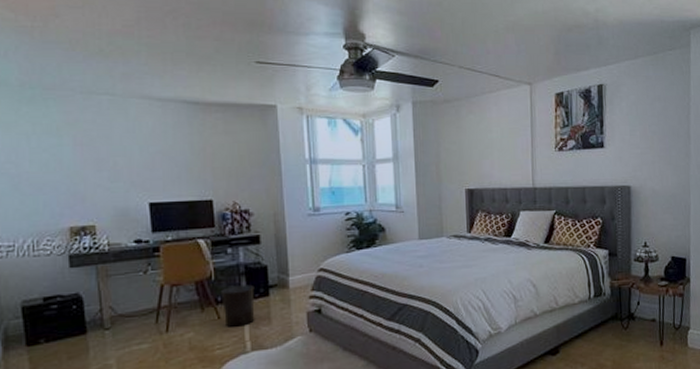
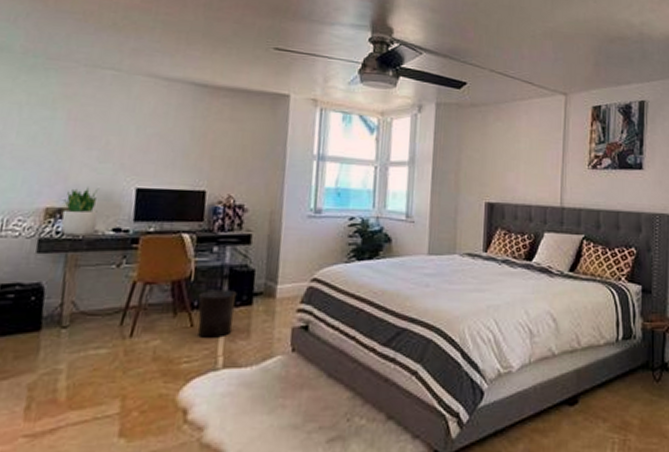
planter: none [84,205,119,251] -> present [61,187,98,238]

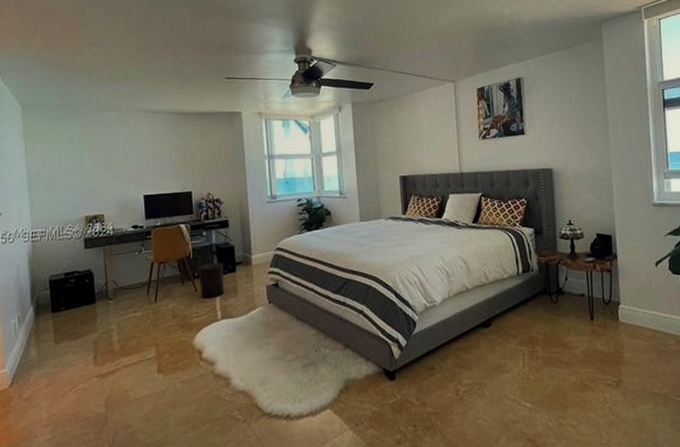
planter: present [61,187,98,238] -> none [96,198,121,235]

